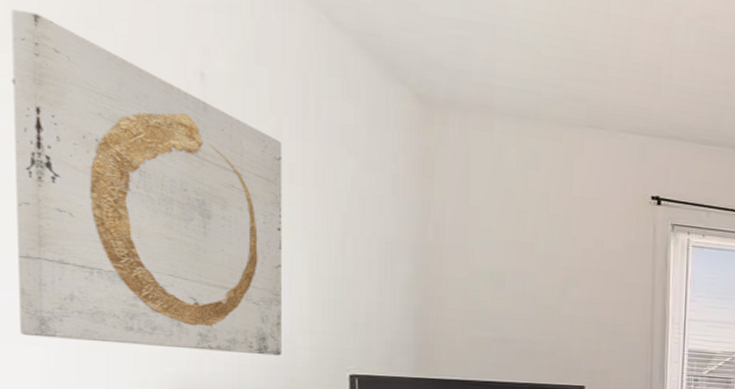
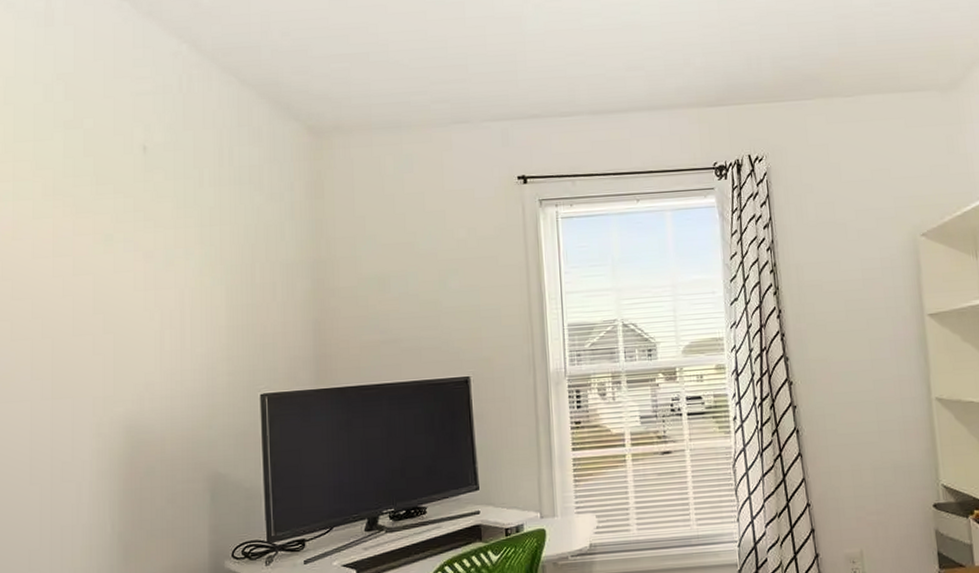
wall art: present [11,9,283,356] -> none [12,126,205,395]

